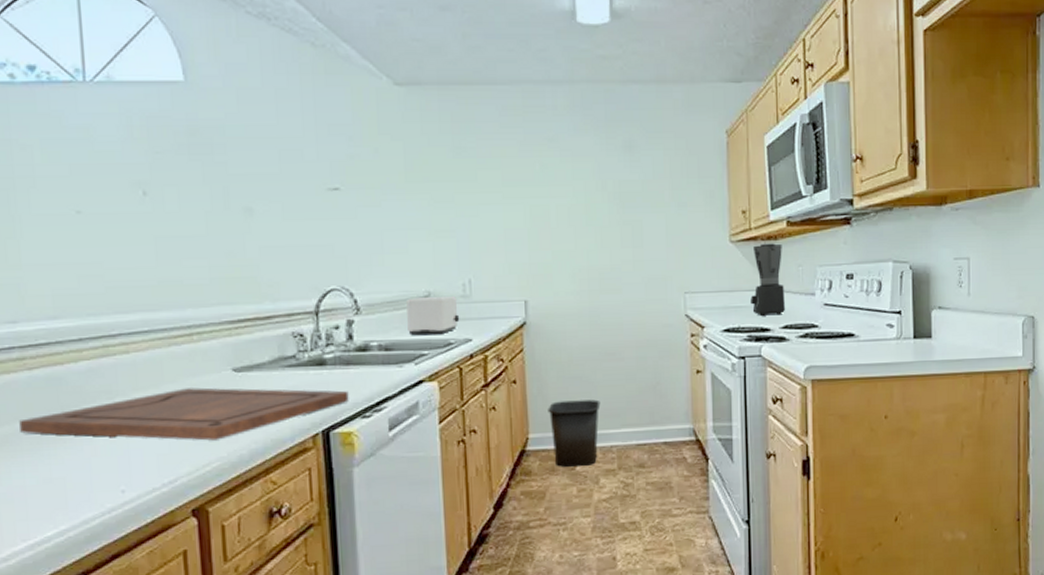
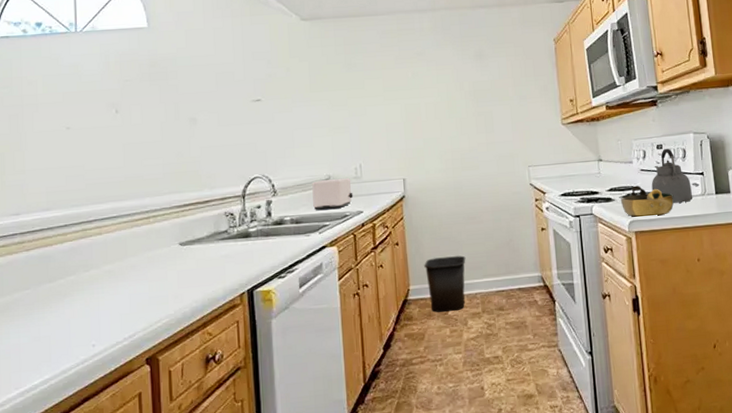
cutting board: present [19,387,349,441] -> none [18,257,268,302]
blender: present [751,243,786,316] -> none [581,124,610,182]
cooking pot: none [796,323,863,362] -> present [620,185,674,217]
kettle: none [836,279,886,347] -> present [651,149,693,203]

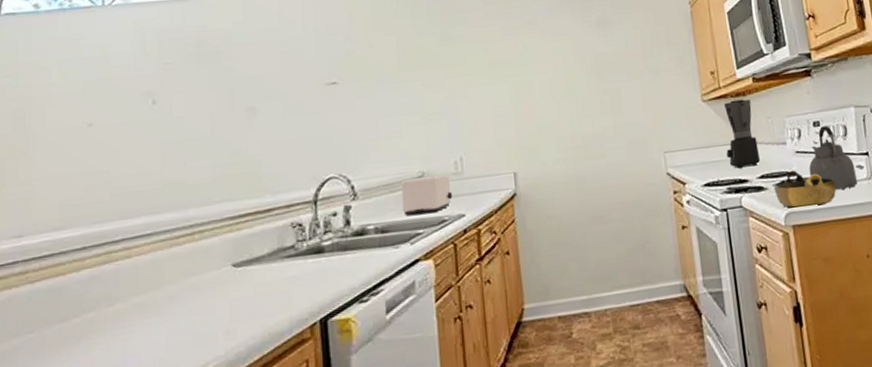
waste bin: present [424,255,466,313] -> none [541,263,593,336]
blender: none [581,124,610,182] -> present [724,99,761,168]

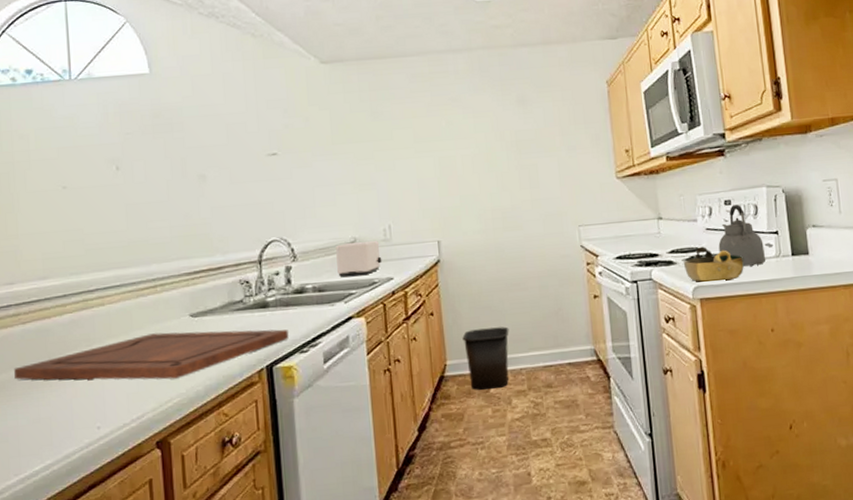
cutting board: none [17,277,347,350] -> present [14,329,289,380]
waste bin: none [541,263,593,336] -> present [462,326,509,390]
blender: present [724,99,761,168] -> none [638,177,672,243]

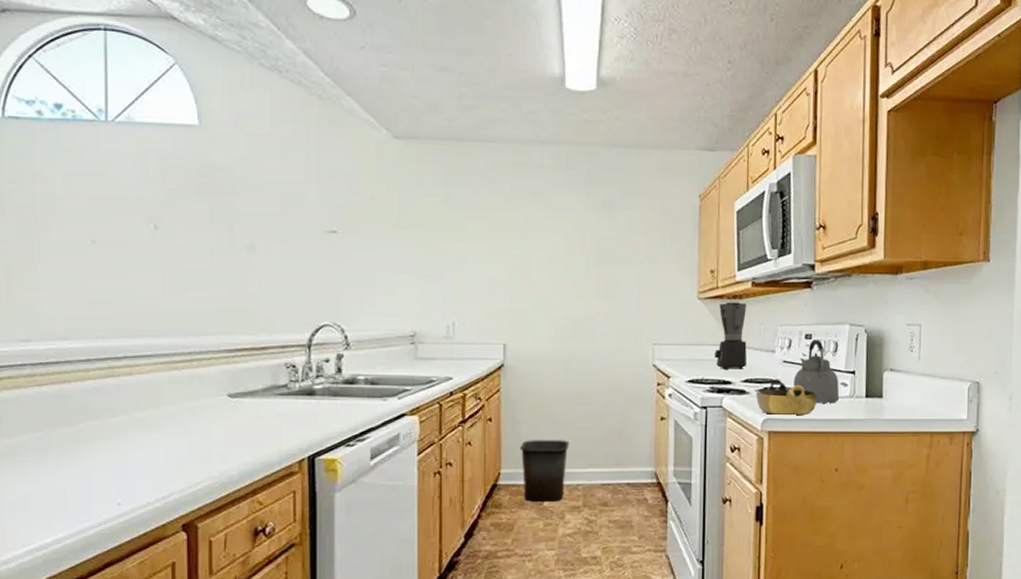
cutting board: present [14,329,289,380] -> none [26,410,335,461]
toaster: present [336,240,382,277] -> none [393,335,442,372]
blender: none [638,177,672,243] -> present [715,302,748,369]

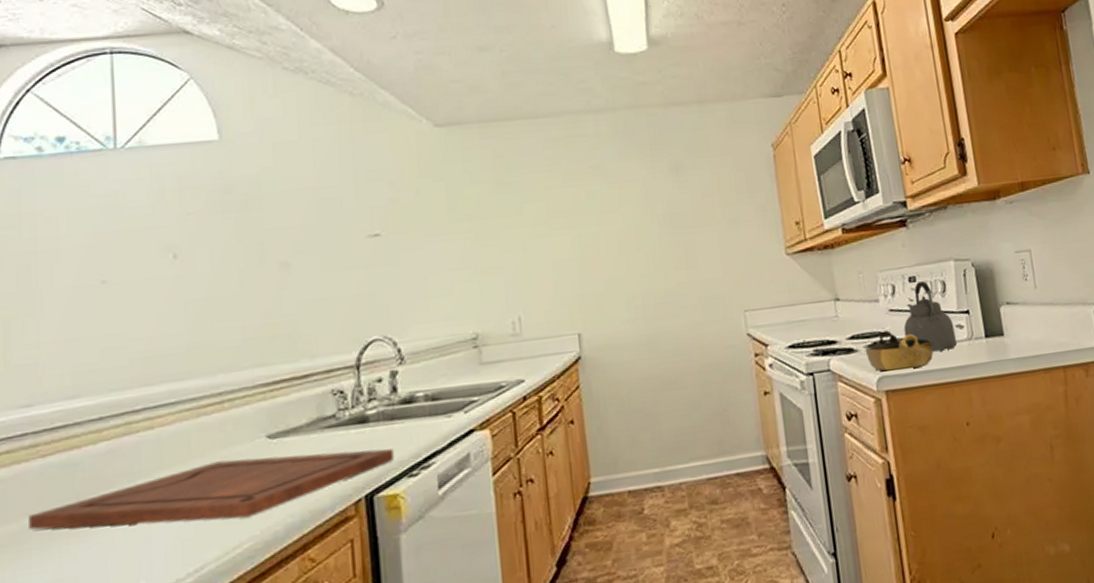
cutting board: none [26,410,335,461] -> present [29,449,394,531]
waste bin: present [520,440,570,502] -> none [609,433,666,512]
blender: present [715,302,748,369] -> none [811,252,851,328]

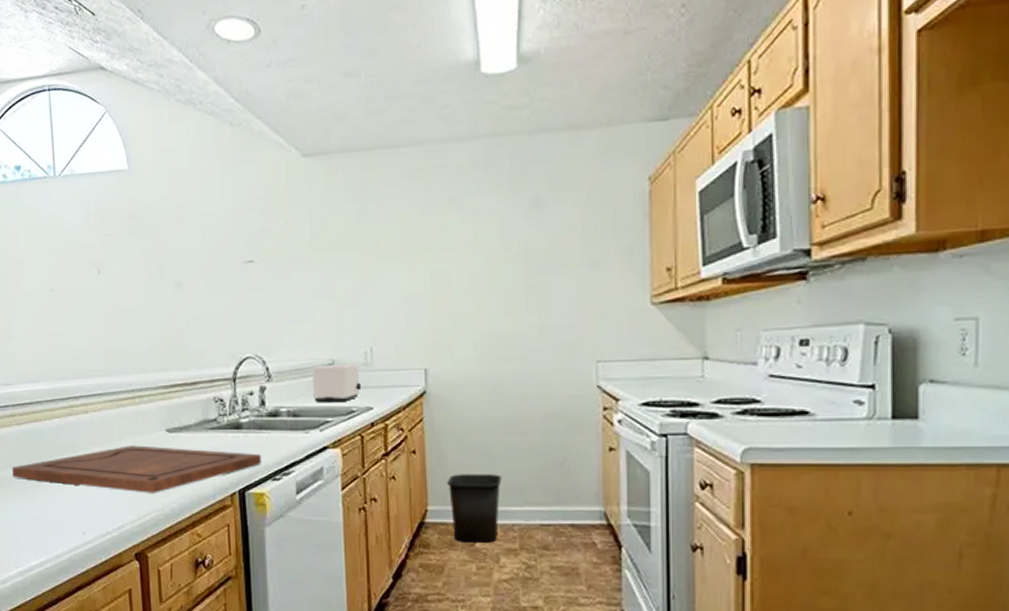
toaster: none [453,335,511,381] -> present [312,363,362,403]
waste bin: none [609,433,666,512] -> present [447,474,502,543]
cooking pot: present [865,330,934,372] -> none [732,398,820,444]
kettle: present [903,281,958,352] -> none [784,346,853,428]

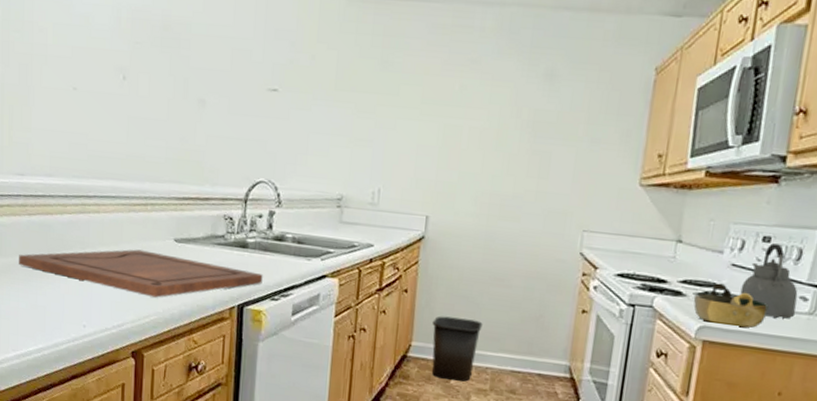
toaster: present [312,363,362,403] -> none [319,198,366,237]
cooking pot: none [732,398,820,444] -> present [693,283,769,328]
kettle: none [784,346,853,428] -> present [740,243,798,319]

